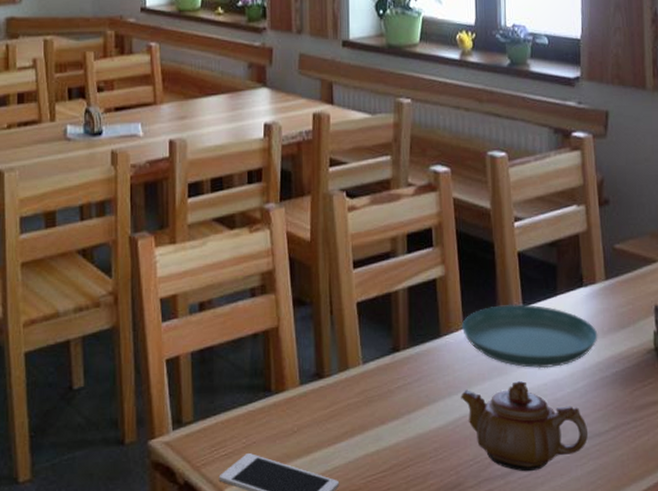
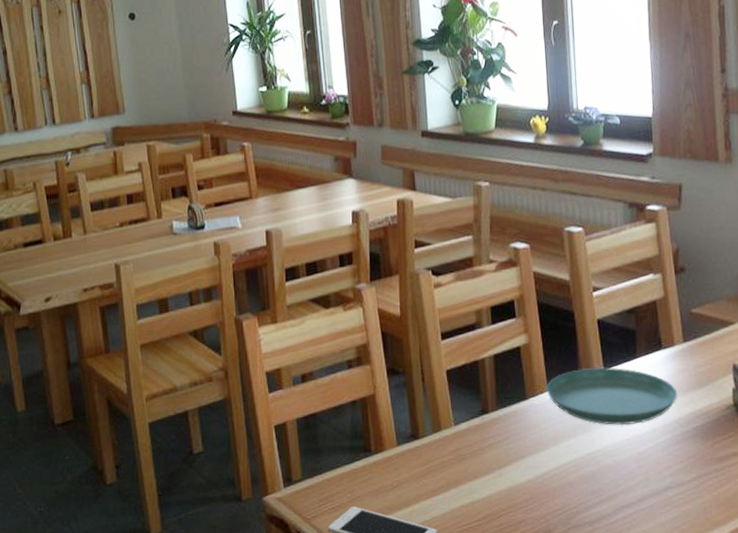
teapot: present [461,381,589,472] -> none [548,437,672,519]

